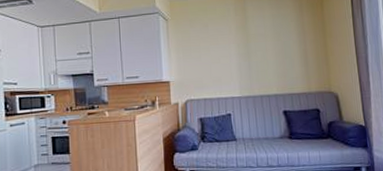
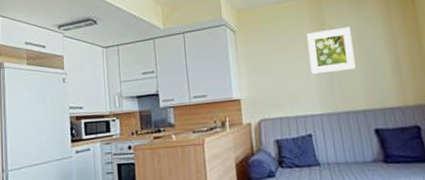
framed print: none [230,21,271,62] -> present [306,26,356,74]

